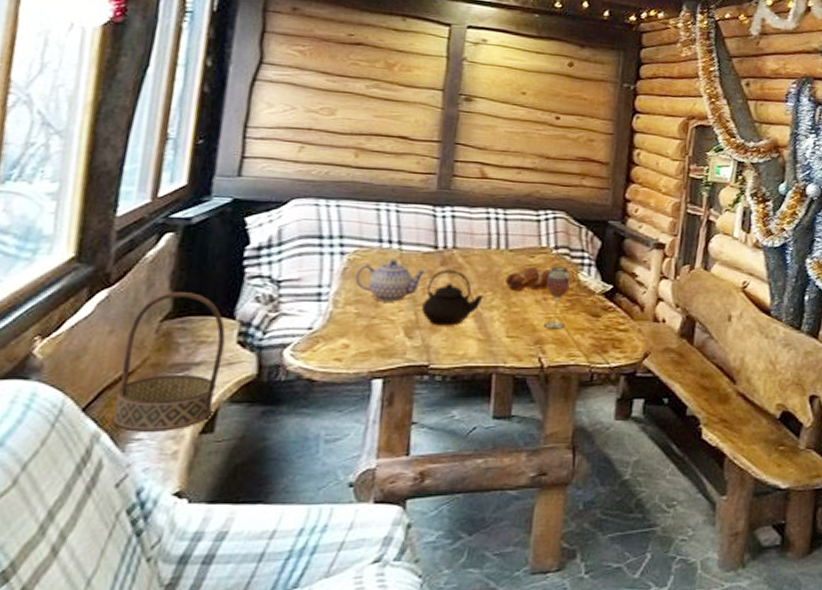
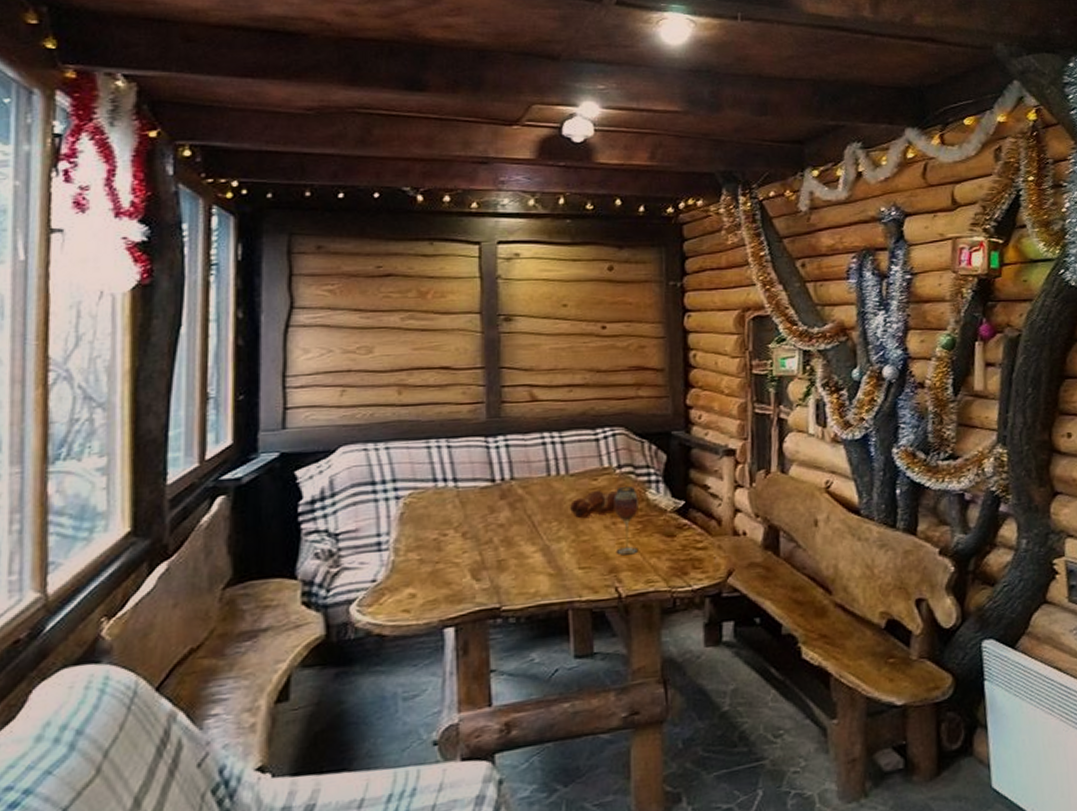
basket: present [112,292,226,432] -> none [186,556,289,708]
teapot: present [355,258,428,302] -> none [414,497,487,545]
teapot: present [421,269,483,326] -> none [485,502,549,564]

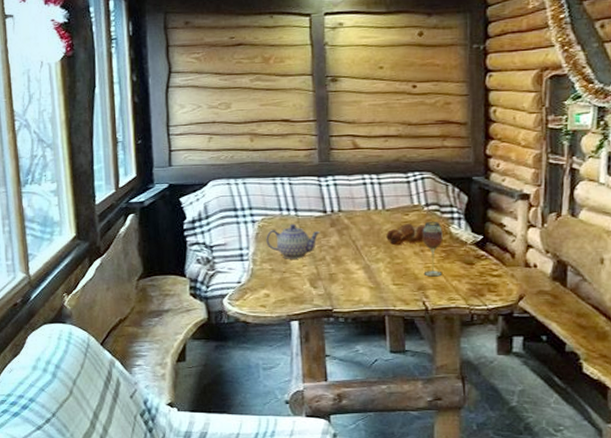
teapot: none [414,497,487,545] -> present [266,223,321,259]

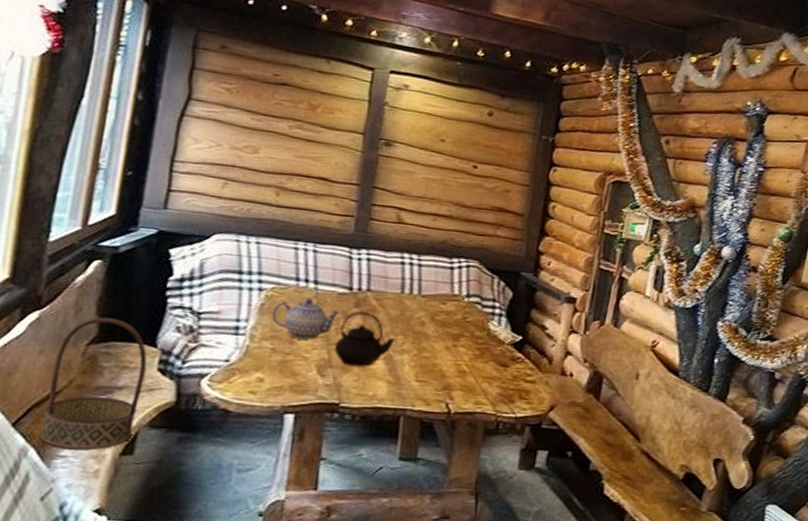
basket: none [118,258,182,360] -> present [39,317,147,451]
teapot: none [320,229,369,277] -> present [334,311,395,367]
bread loaf: present [386,223,426,246] -> none [417,313,463,337]
wineglass: present [422,221,443,277] -> none [453,314,481,377]

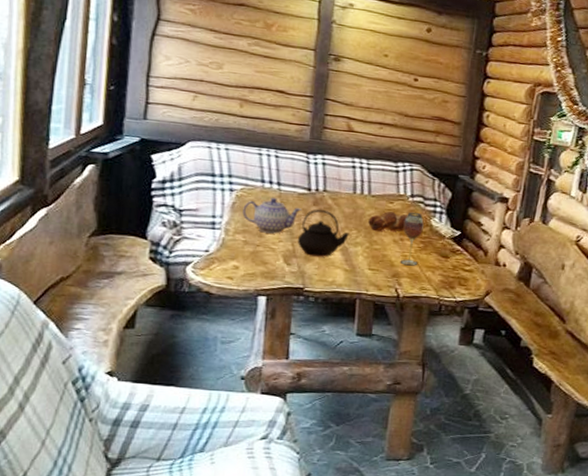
basket: present [39,317,147,451] -> none [56,214,140,324]
bread loaf: none [417,313,463,337] -> present [368,211,408,232]
wineglass: none [453,314,481,377] -> present [401,211,424,266]

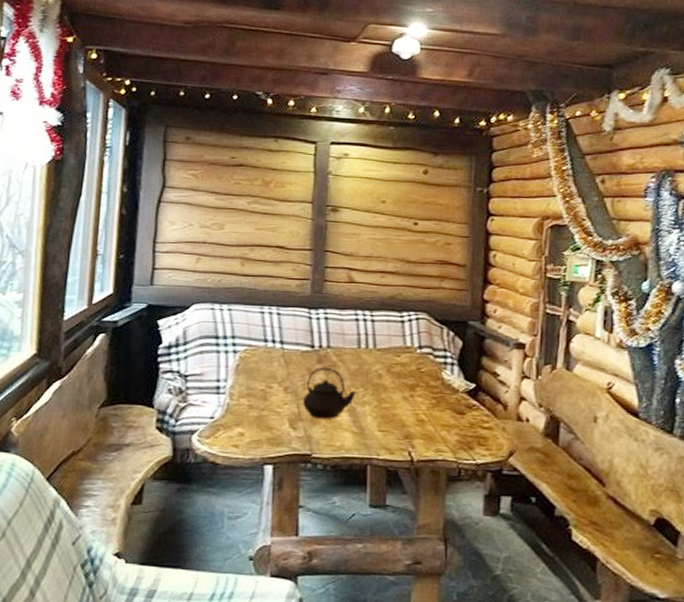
teapot: present [242,197,302,234] -> none [246,356,306,396]
bread loaf: present [368,211,408,232] -> none [375,365,417,389]
wineglass: present [401,211,424,266] -> none [413,364,434,425]

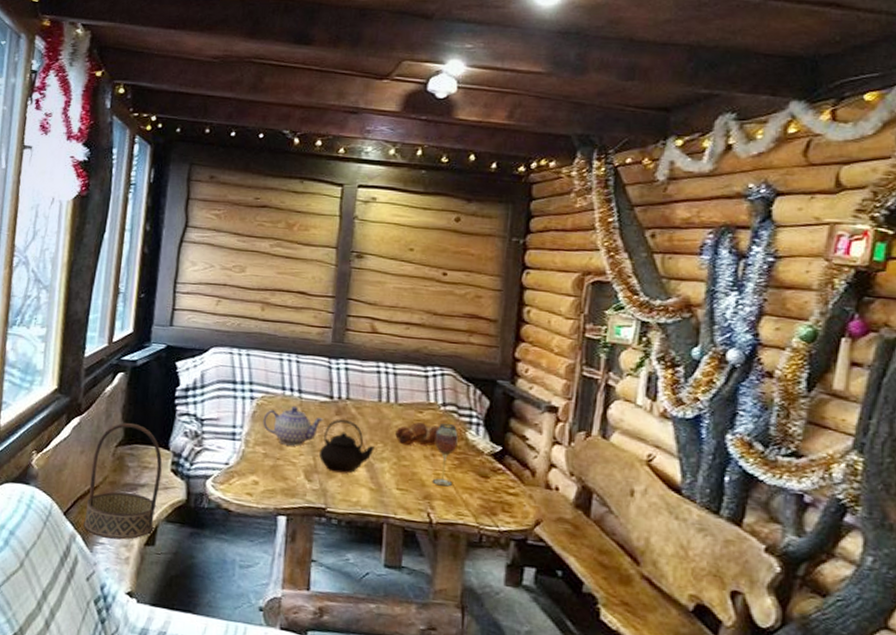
basket: none [67,384,147,501] -> present [83,423,163,540]
teapot: none [246,356,306,396] -> present [263,405,324,447]
bread loaf: none [375,365,417,389] -> present [395,421,440,446]
wineglass: none [413,364,434,425] -> present [433,422,458,487]

